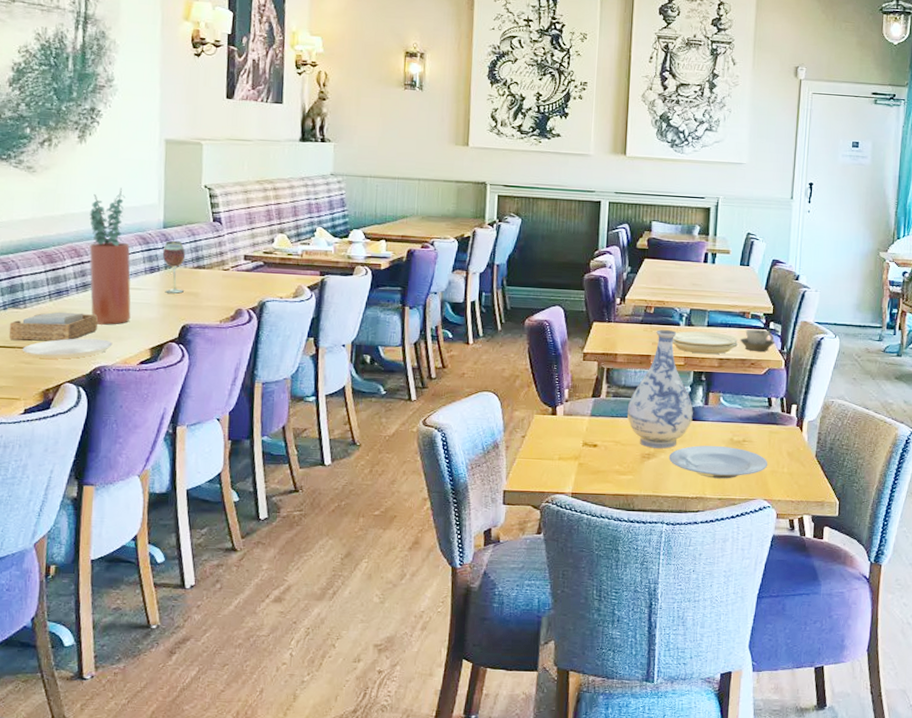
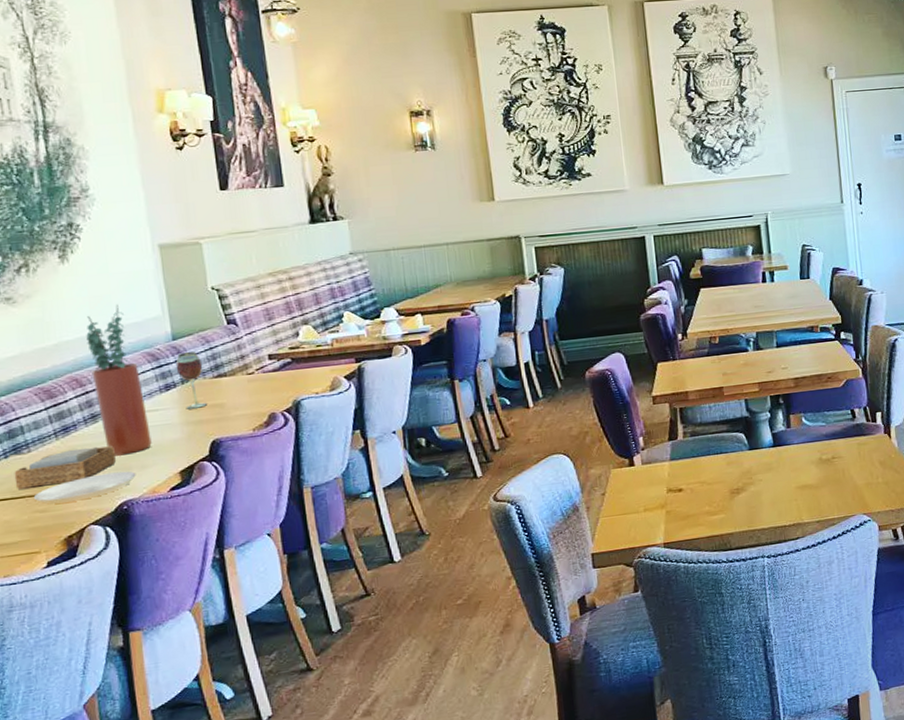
vase: present [627,330,693,449] -> none [707,357,777,483]
plate: present [668,445,768,479] -> none [758,466,862,502]
plate: present [672,331,738,355] -> none [742,352,811,377]
cup: present [740,329,775,352] -> none [812,341,848,365]

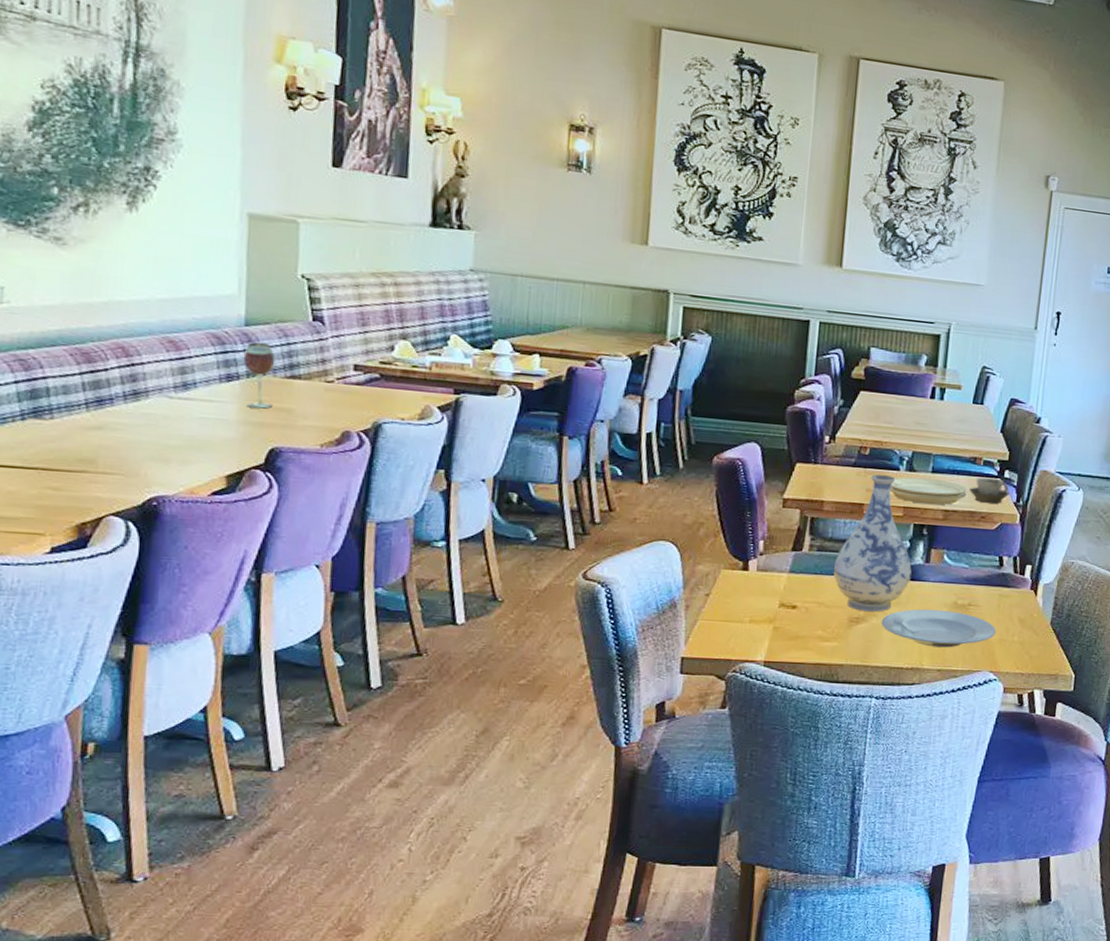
napkin holder: present [14,446,116,489] -> none [28,425,154,463]
plate: present [33,471,136,504] -> none [47,459,174,486]
vase: present [86,304,152,456] -> none [142,271,200,445]
vase: none [707,357,777,483] -> present [833,474,912,612]
plate: none [742,352,811,377] -> present [889,477,967,505]
plate: none [758,466,862,502] -> present [880,609,997,648]
cup: none [812,341,848,365] -> present [969,477,1009,504]

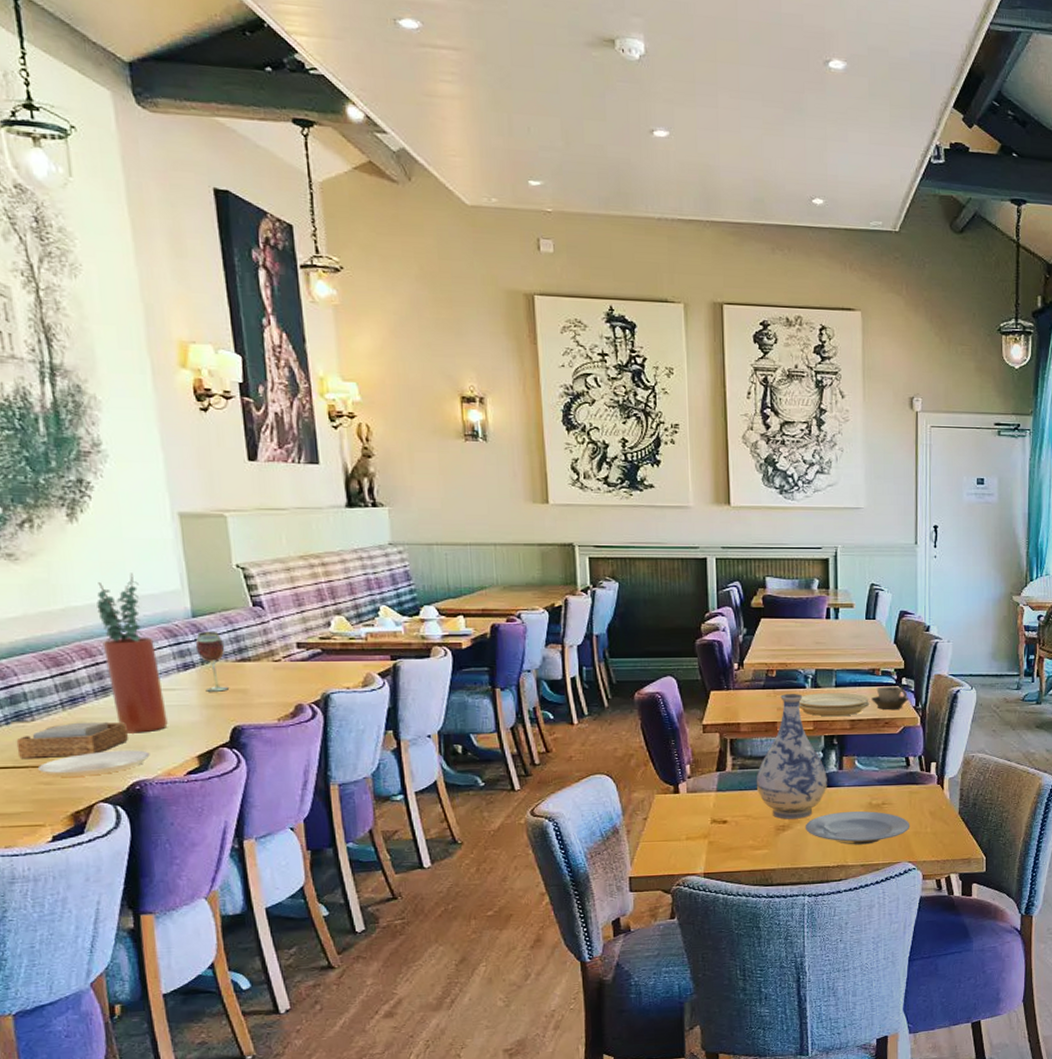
napkin holder: none [28,425,154,463] -> present [16,721,128,758]
plate: none [47,459,174,486] -> present [37,750,150,777]
vase: none [142,271,200,445] -> present [97,573,168,733]

